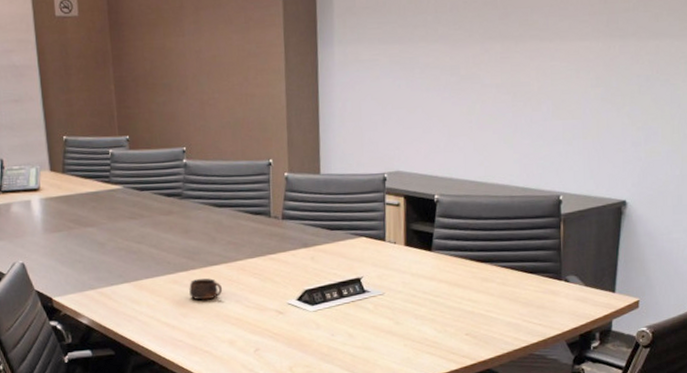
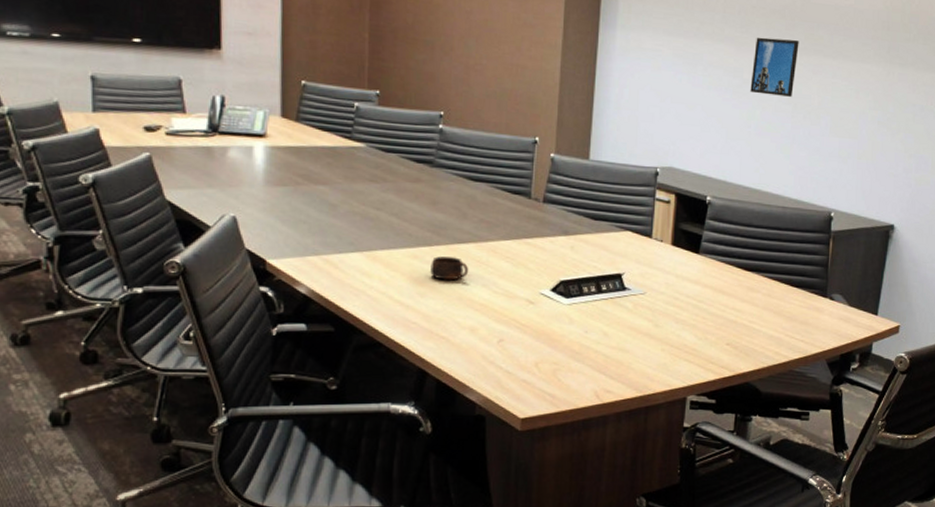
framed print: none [468,29,514,88] -> present [750,37,799,97]

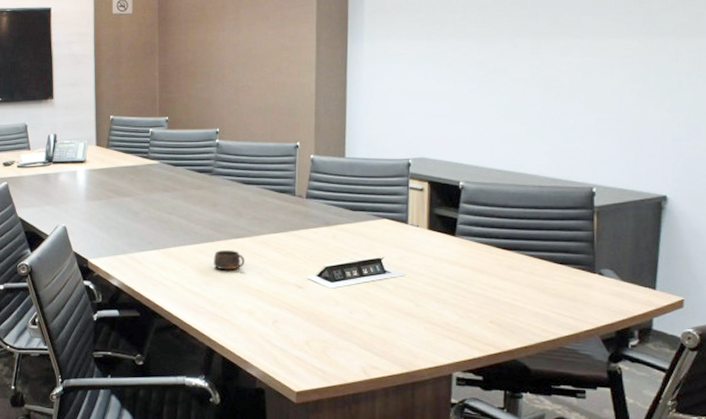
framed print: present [750,37,799,97] -> none [496,27,544,82]

